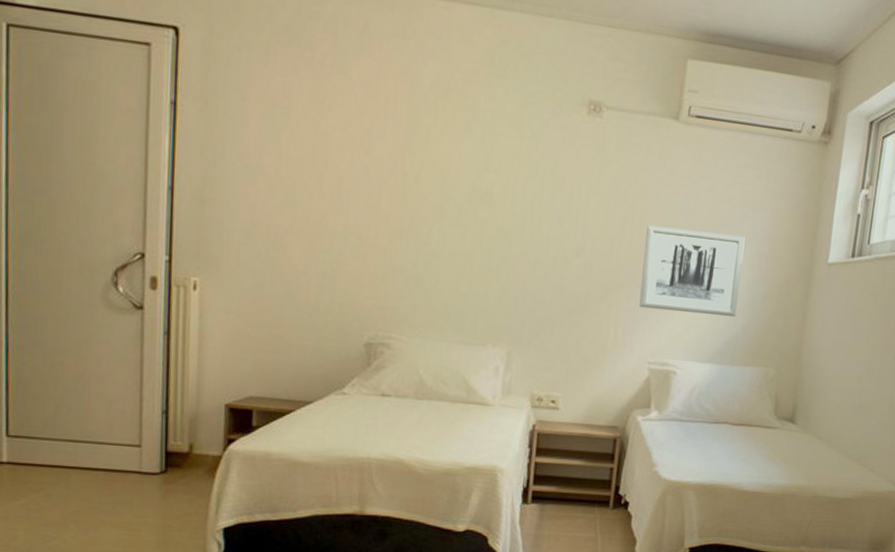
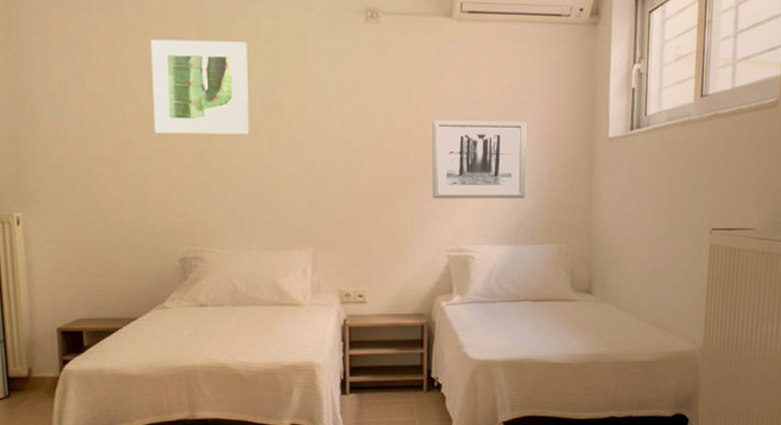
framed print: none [352,108,460,220] -> present [150,39,249,135]

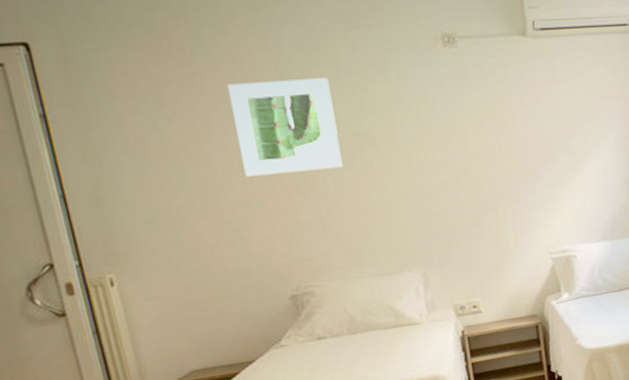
wall art: present [432,120,527,199] -> none [520,126,615,207]

